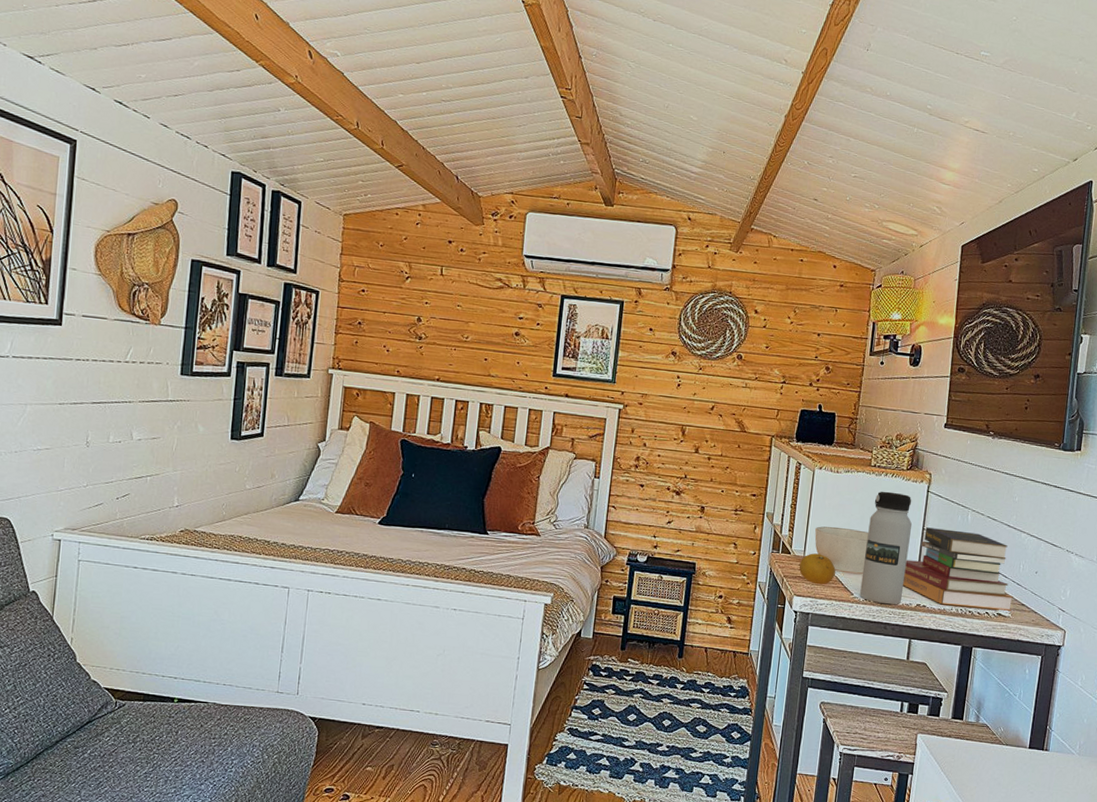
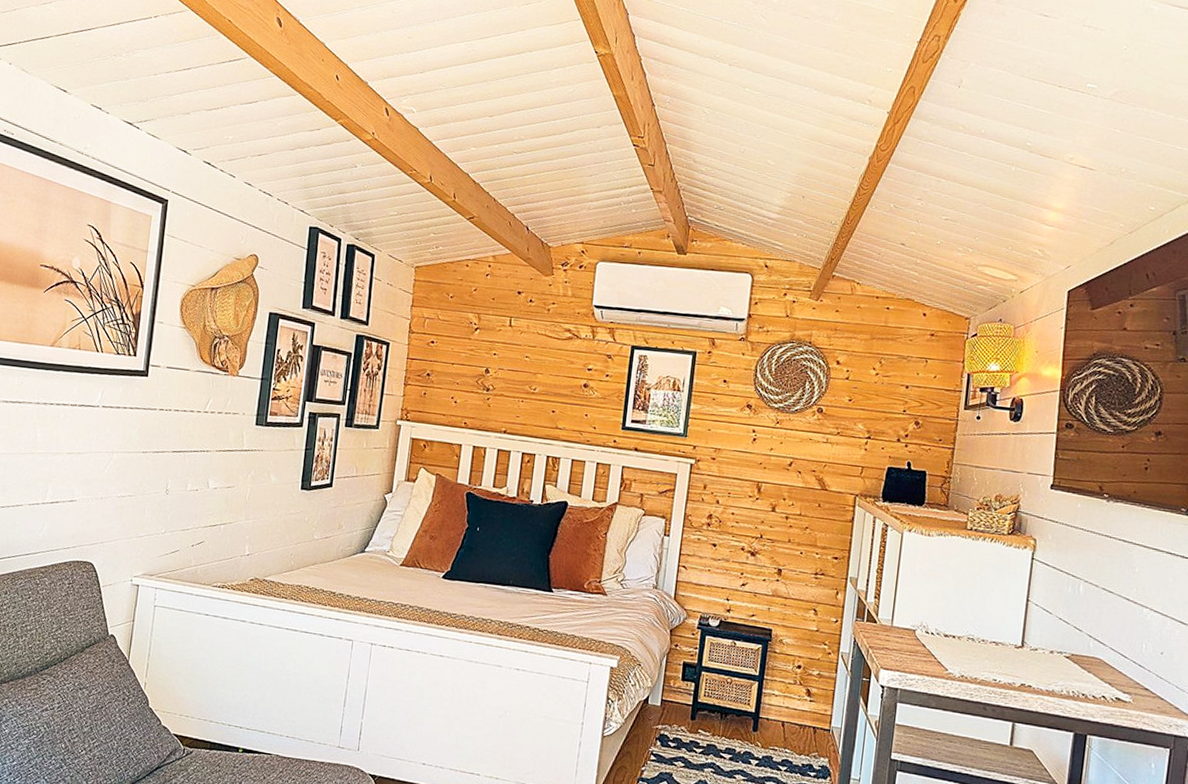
fruit: present [799,553,836,585] -> none [886,623,928,659]
bowl: present [814,526,869,575] -> none [903,594,965,649]
water bottle: present [859,491,913,605] -> none [955,557,1015,684]
books: present [903,527,1013,611] -> none [1005,598,1135,696]

